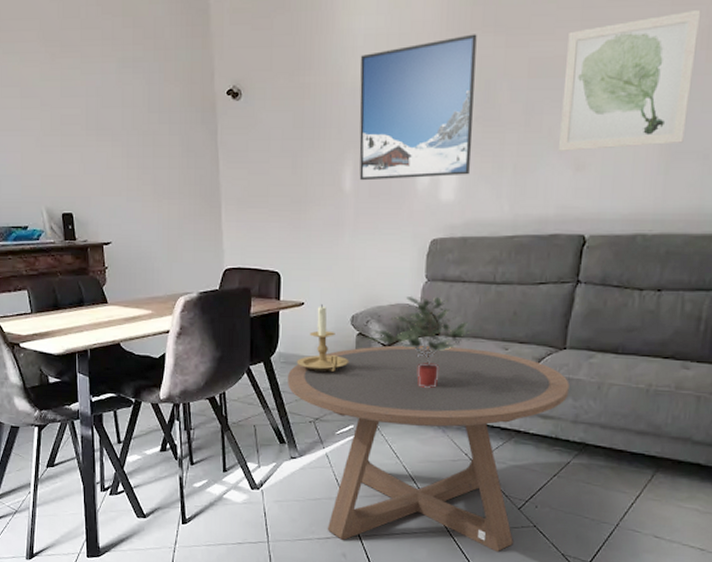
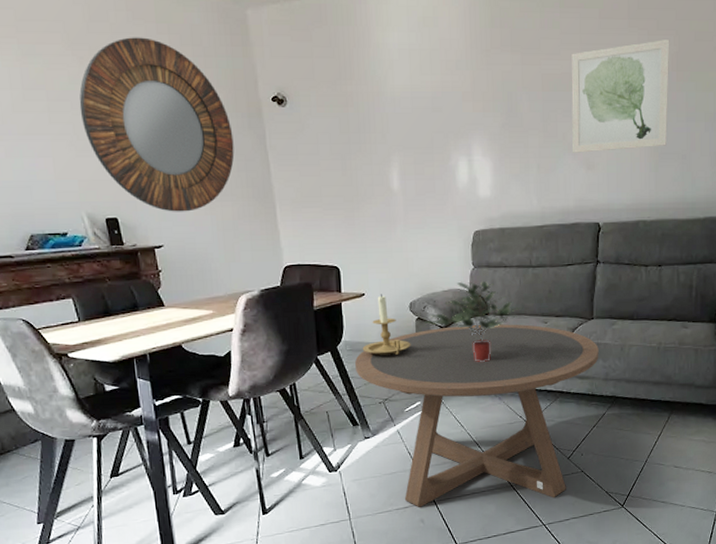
home mirror: none [48,32,186,209] -> present [79,37,235,212]
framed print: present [359,34,477,181] -> none [396,52,502,181]

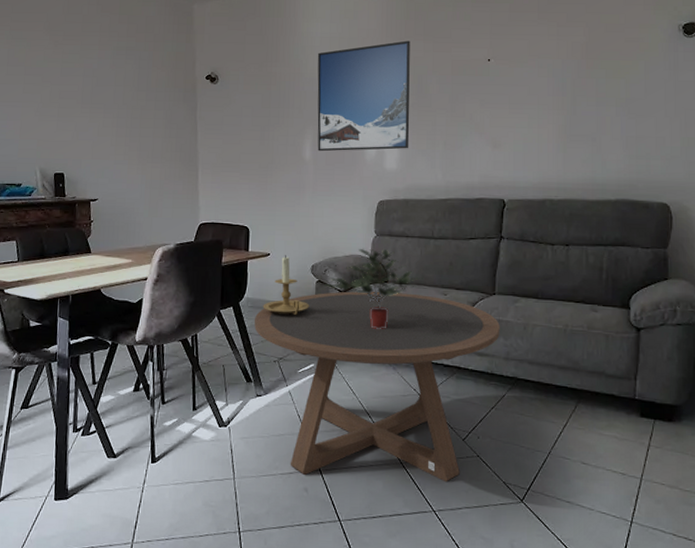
home mirror: present [79,37,235,212] -> none [48,26,170,171]
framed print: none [396,52,502,181] -> present [317,40,410,152]
wall art: present [571,40,670,153] -> none [479,31,580,132]

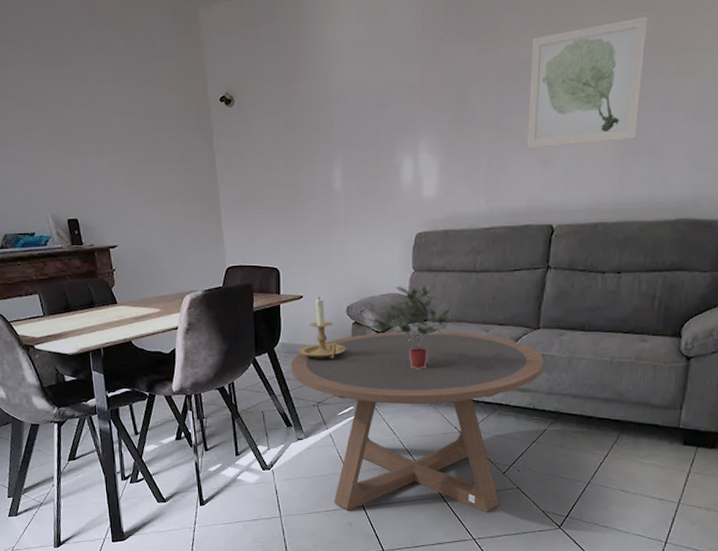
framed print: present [317,40,410,152] -> none [343,40,450,180]
wall art: none [479,31,580,132] -> present [528,17,649,149]

